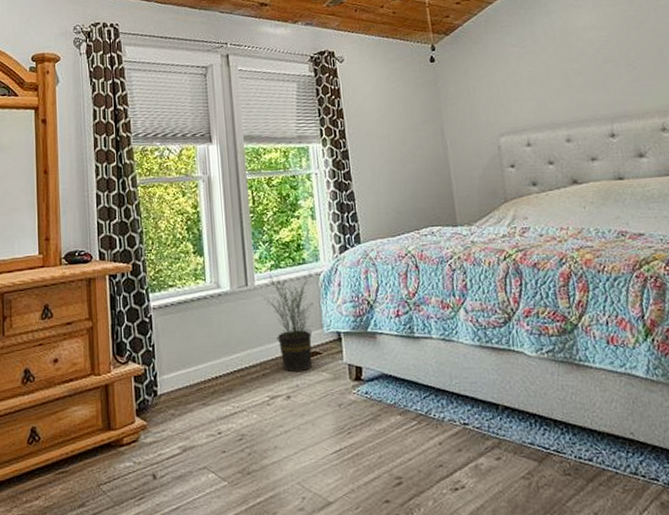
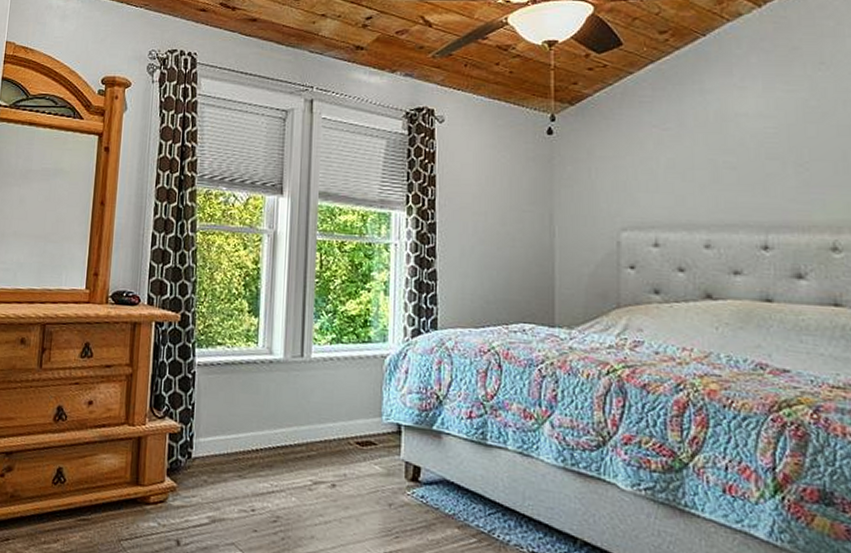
potted plant: present [261,269,314,372] -> none [317,347,377,460]

